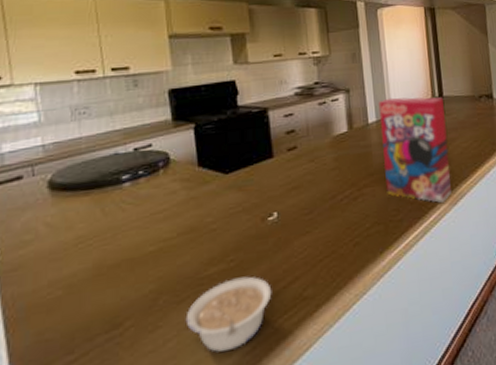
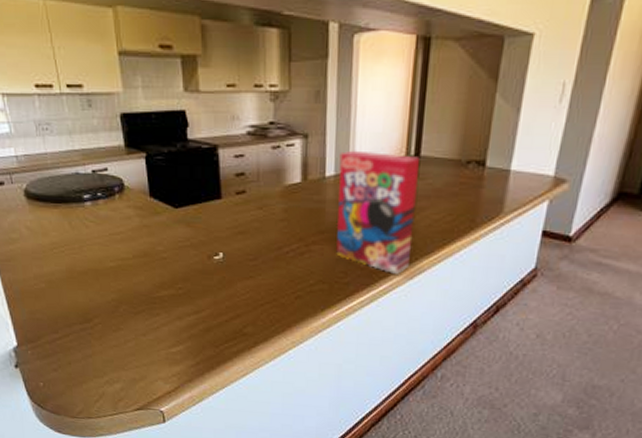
legume: present [185,276,272,352] -> none [141,304,215,360]

